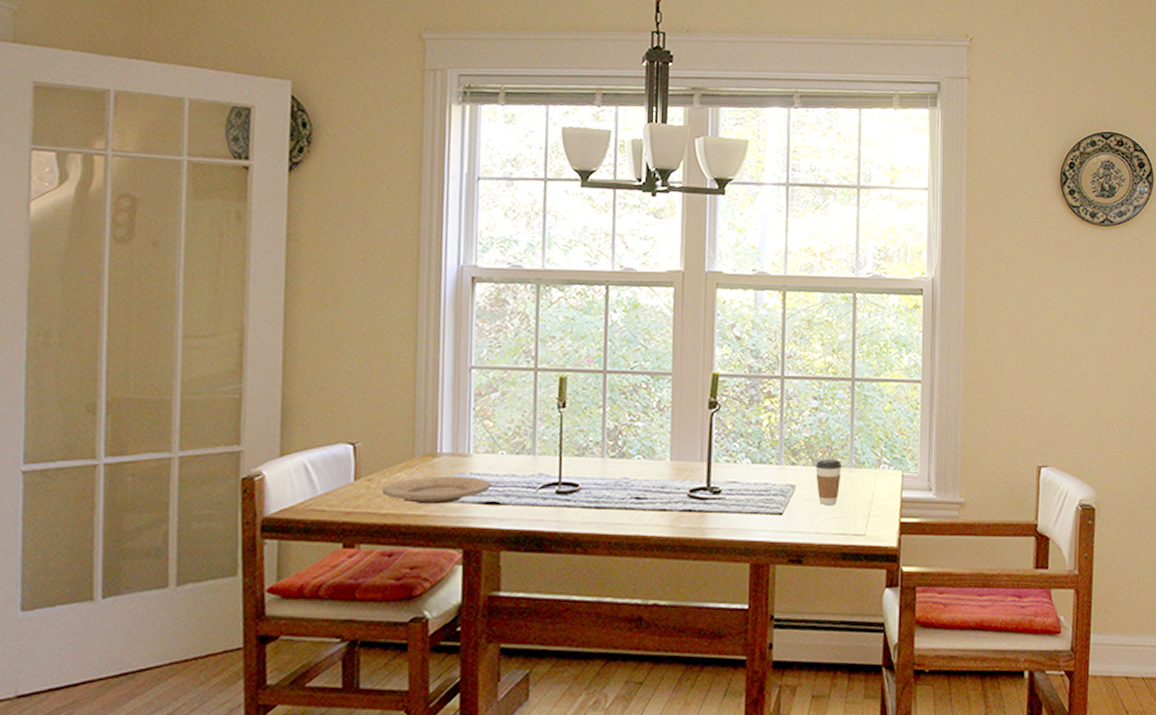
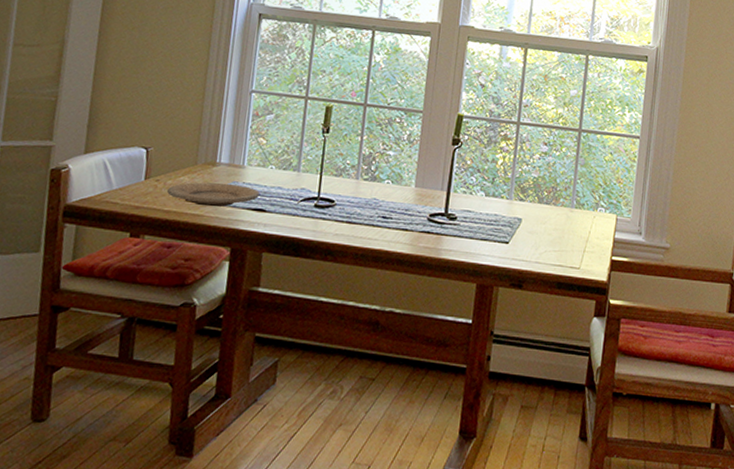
coffee cup: present [815,459,841,505] -> none [540,198,564,239]

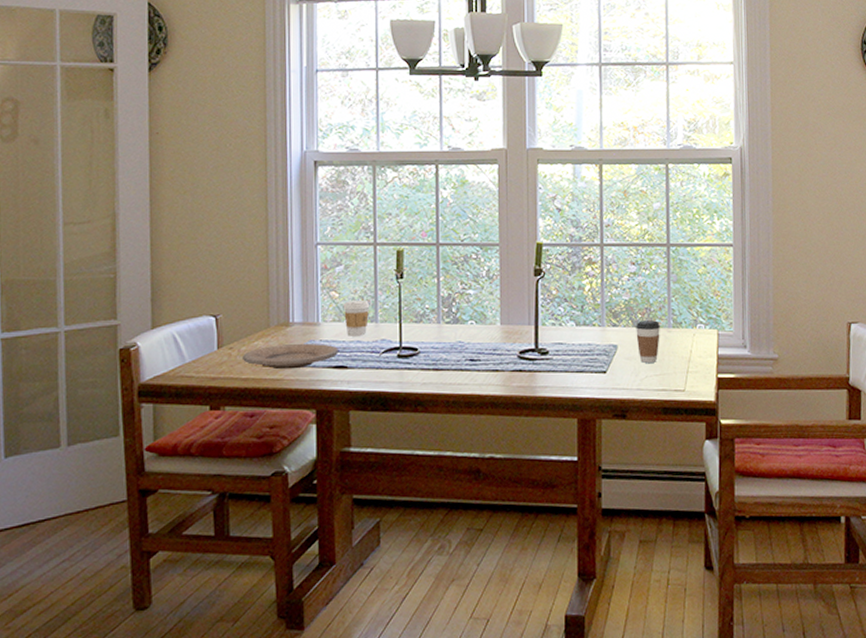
coffee cup: none [269,148,295,183] -> present [343,301,370,336]
coffee cup: none [540,198,564,239] -> present [636,320,660,363]

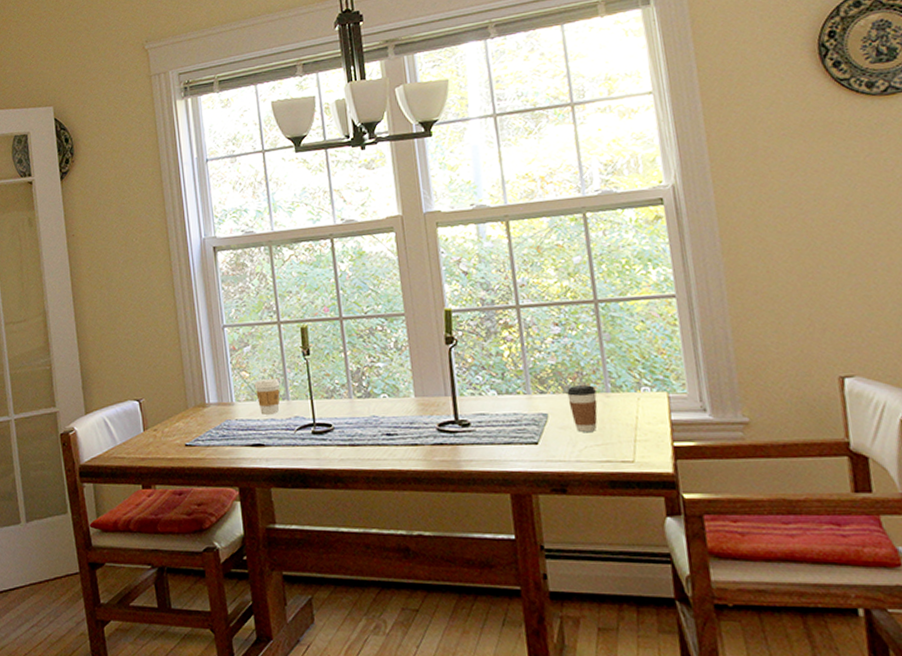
plate: present [241,343,338,370] -> none [165,422,254,449]

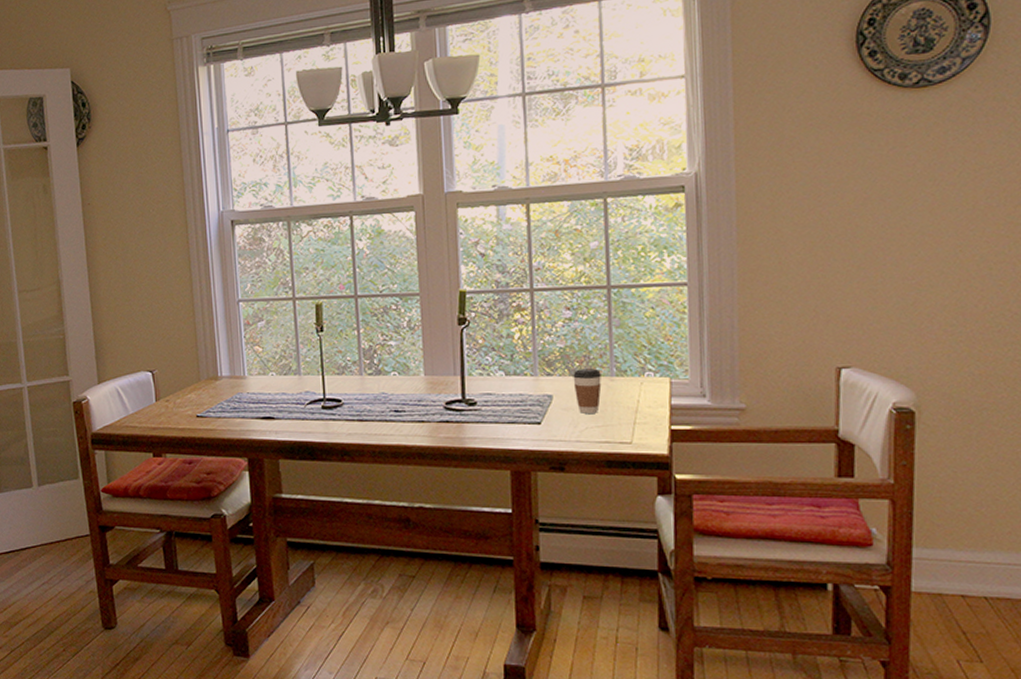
coffee cup: present [254,379,280,415] -> none [267,354,293,389]

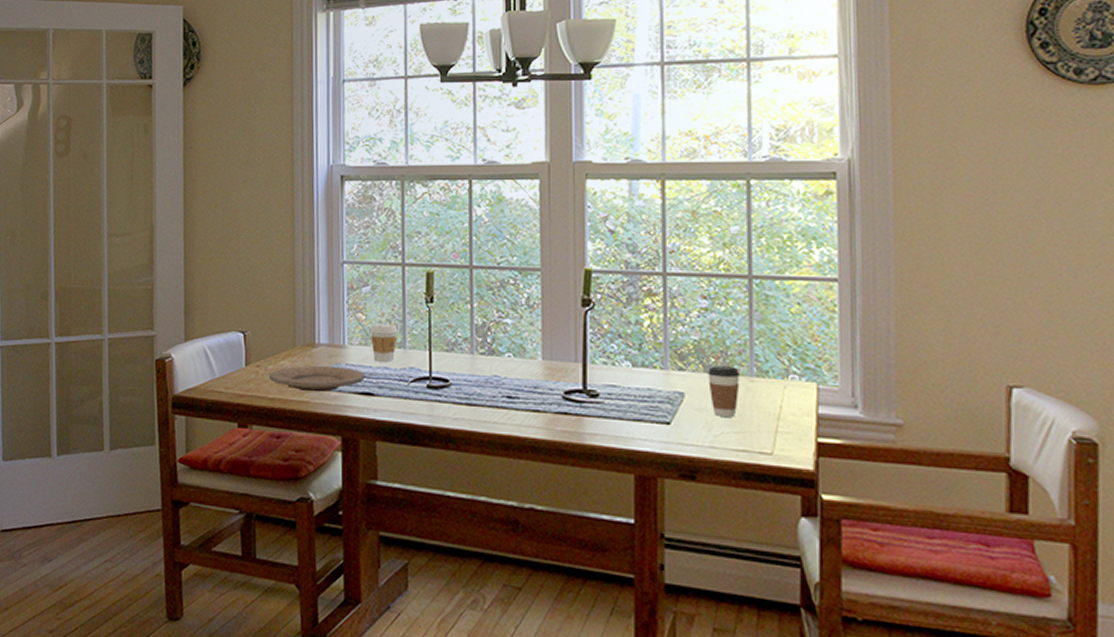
plate: none [177,395,265,420] -> present [268,365,365,393]
coffee cup: none [267,354,293,389] -> present [369,324,398,362]

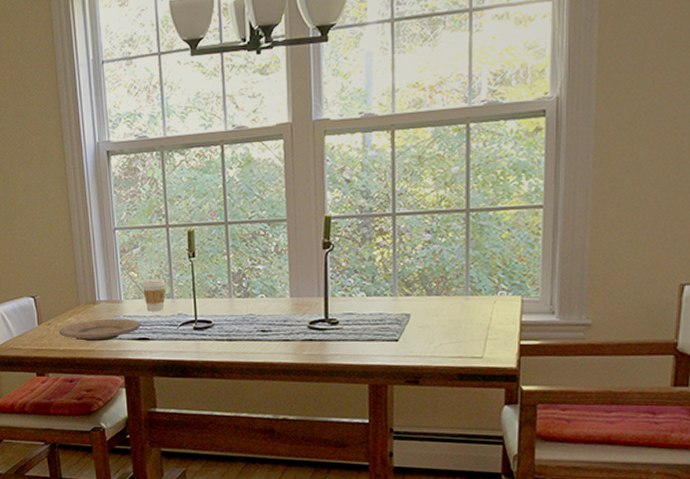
coffee cup: present [708,366,740,417] -> none [430,288,457,331]

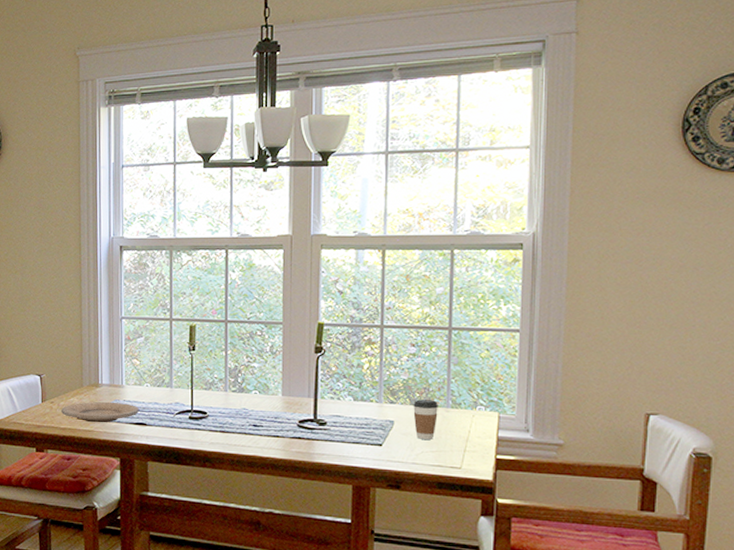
coffee cup: present [142,279,166,312] -> none [143,368,166,399]
coffee cup: none [430,288,457,331] -> present [413,399,438,440]

